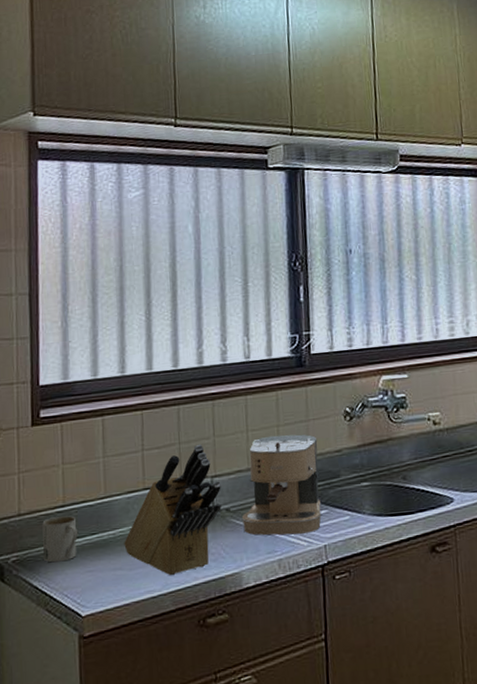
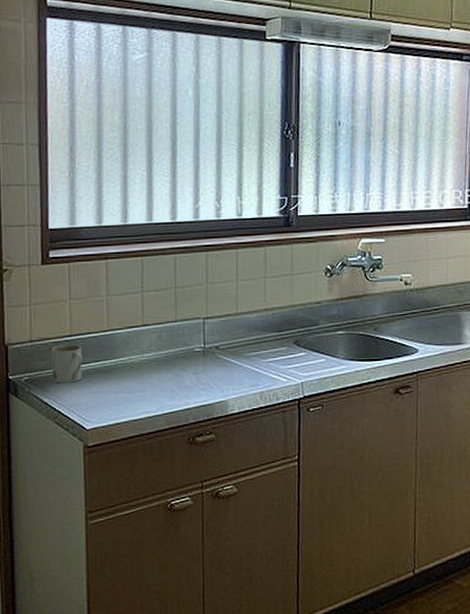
knife block: present [124,444,221,576] -> none [124,289,212,401]
coffee maker: present [241,434,322,535] -> none [229,285,301,372]

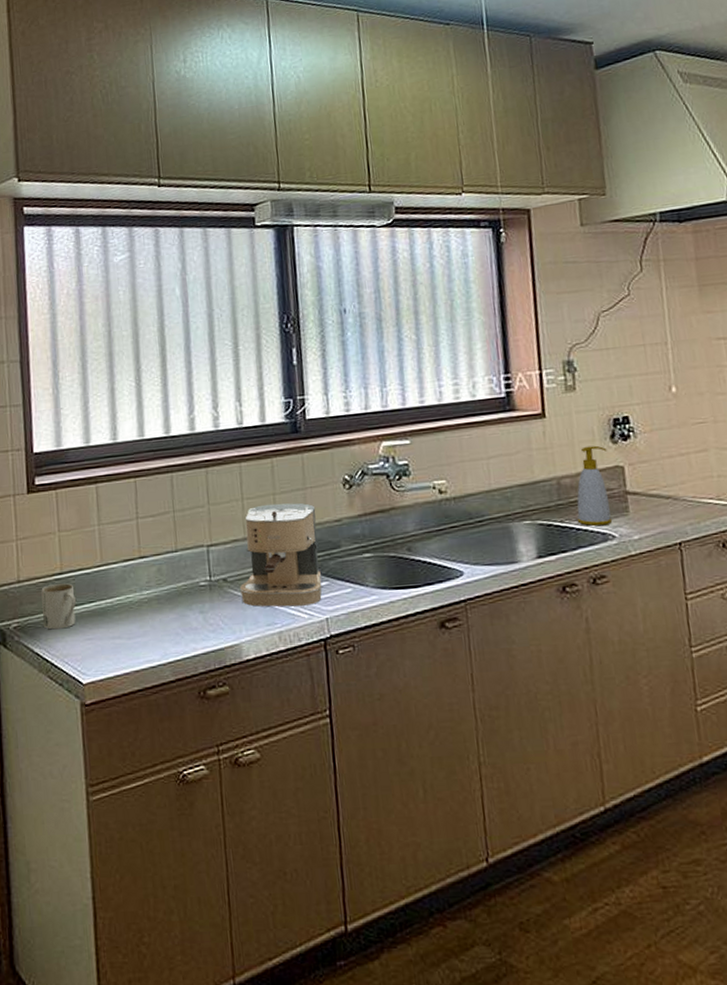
coffee maker: none [229,285,301,372] -> present [239,503,322,607]

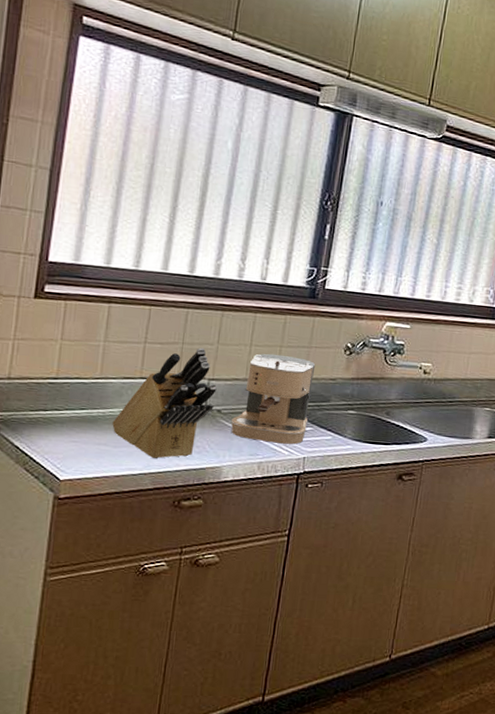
mug: present [41,583,76,630] -> none [27,386,67,429]
knife block: none [121,512,219,646] -> present [112,347,217,459]

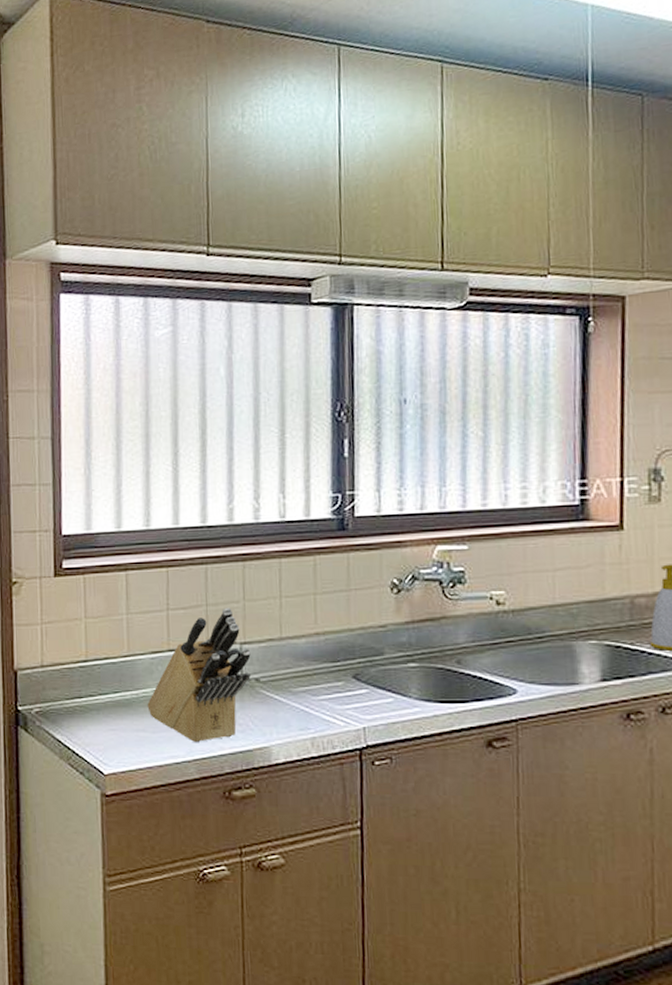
coffee maker: present [231,353,316,445] -> none [272,604,362,712]

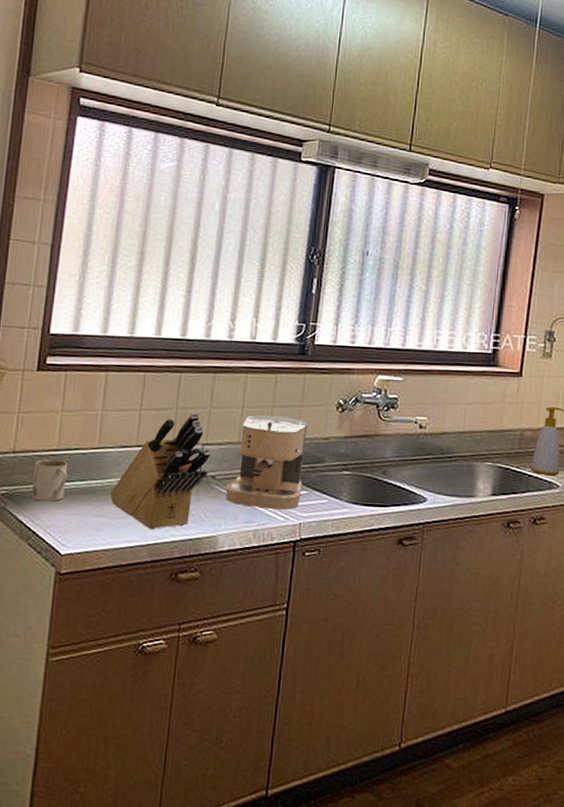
mug: none [65,671,100,717] -> present [31,459,68,502]
coffee maker: none [272,604,362,712] -> present [225,414,308,510]

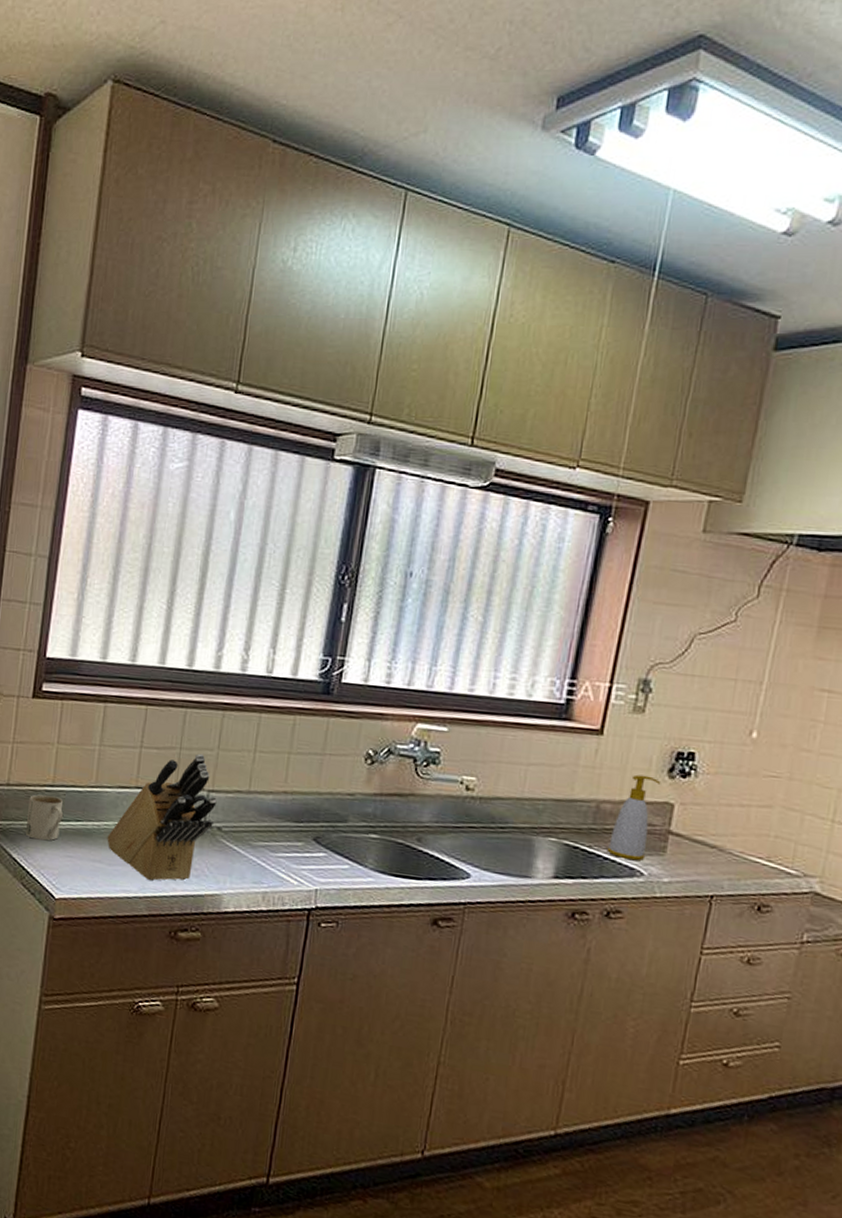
coffee maker: present [225,414,308,510] -> none [232,761,330,873]

